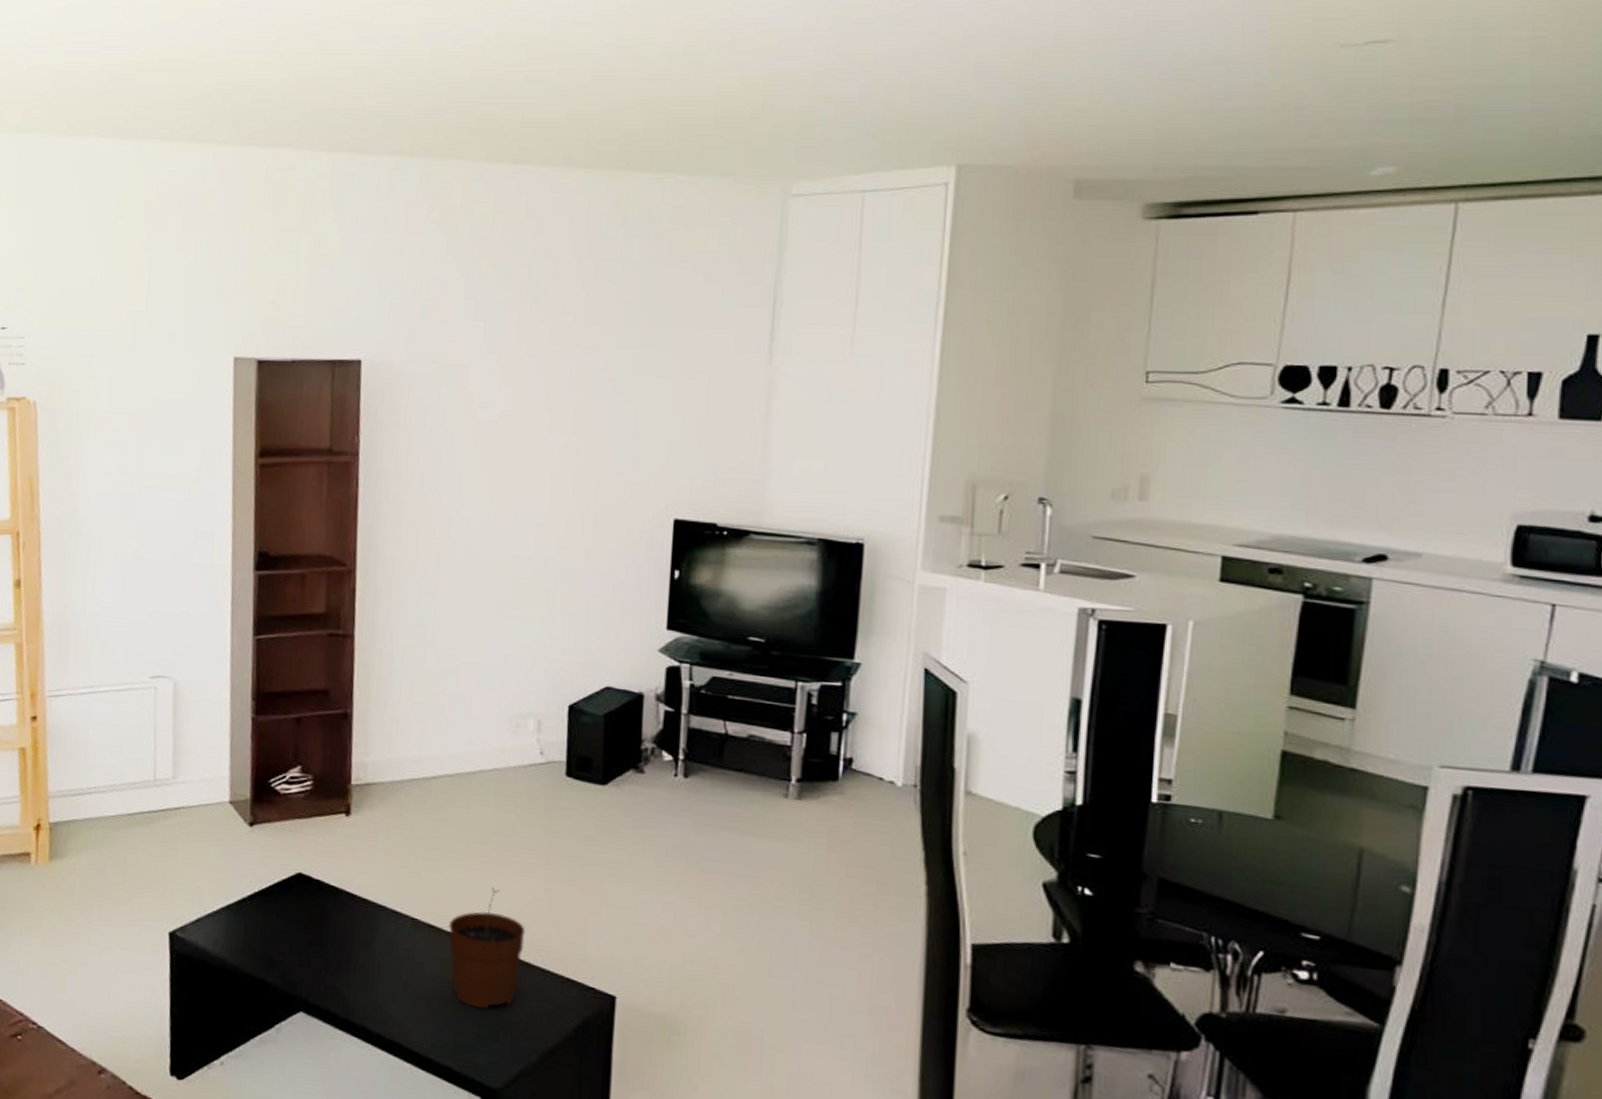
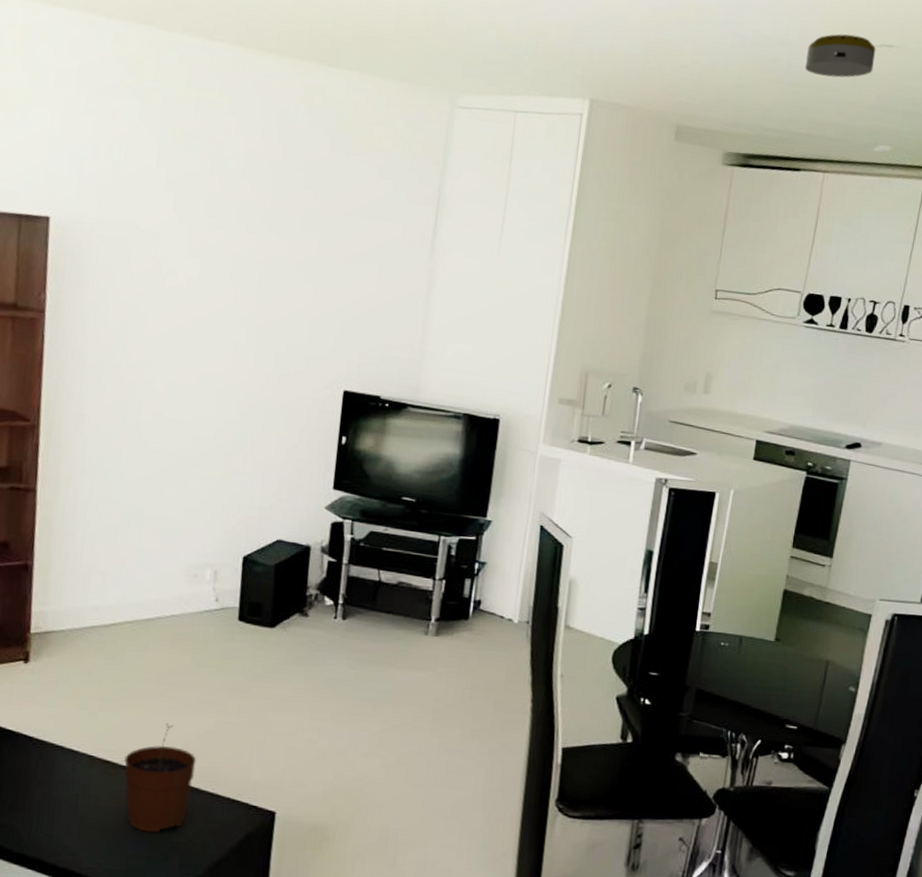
smoke detector: none [1255,36,1361,93] -> present [805,34,876,78]

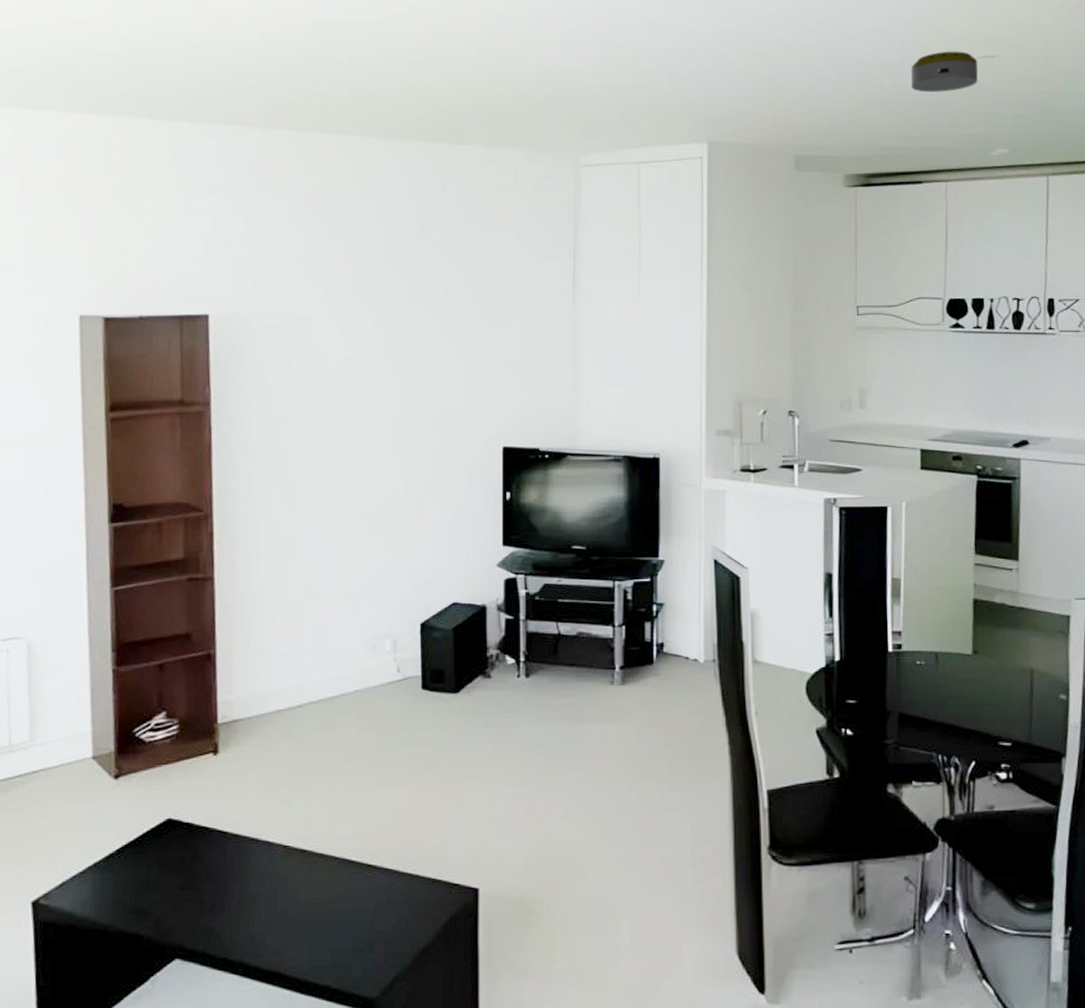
plant pot: present [123,723,197,833] -> none [319,804,393,923]

